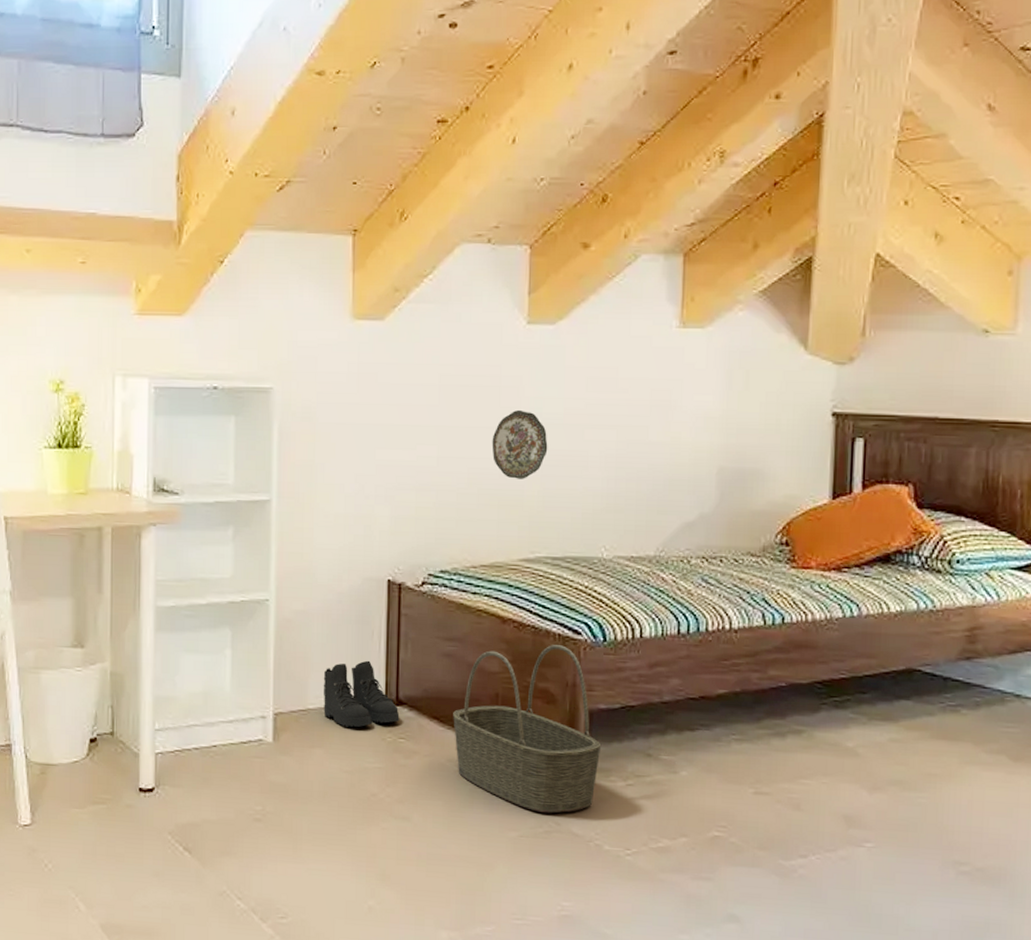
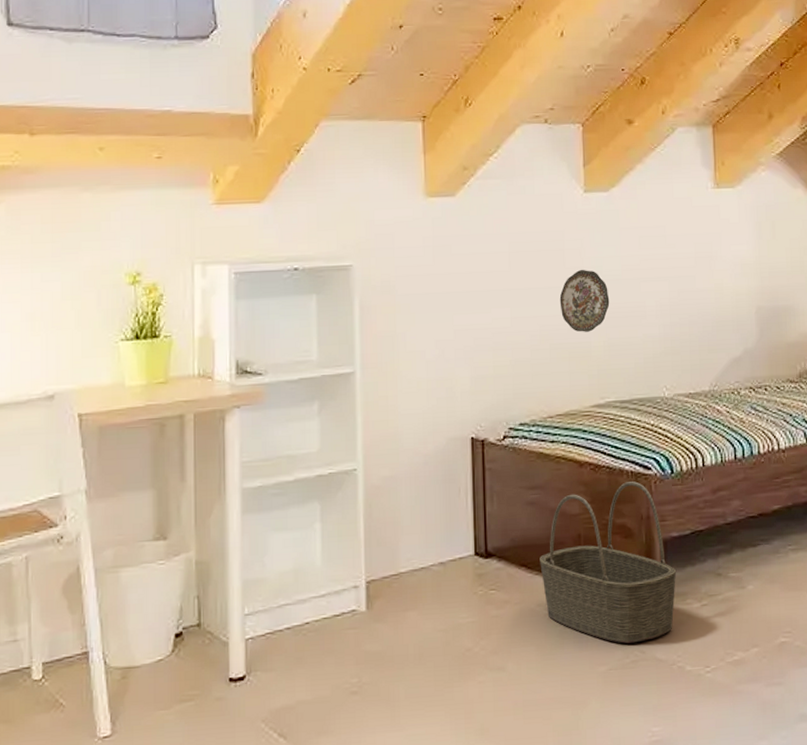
boots: present [323,660,400,728] -> none [413,517,490,586]

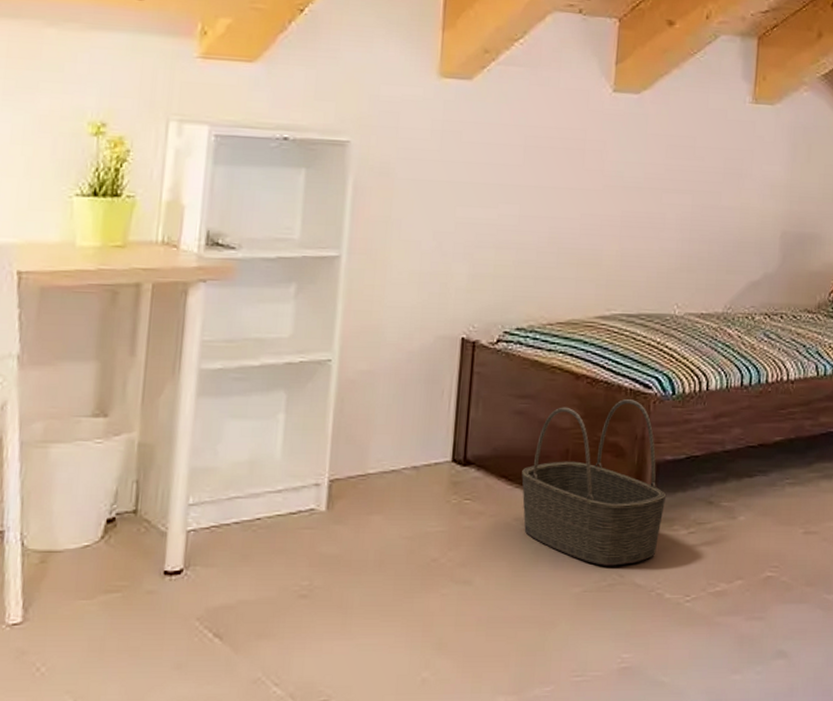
decorative plate: present [559,269,610,332] -> none [573,172,628,239]

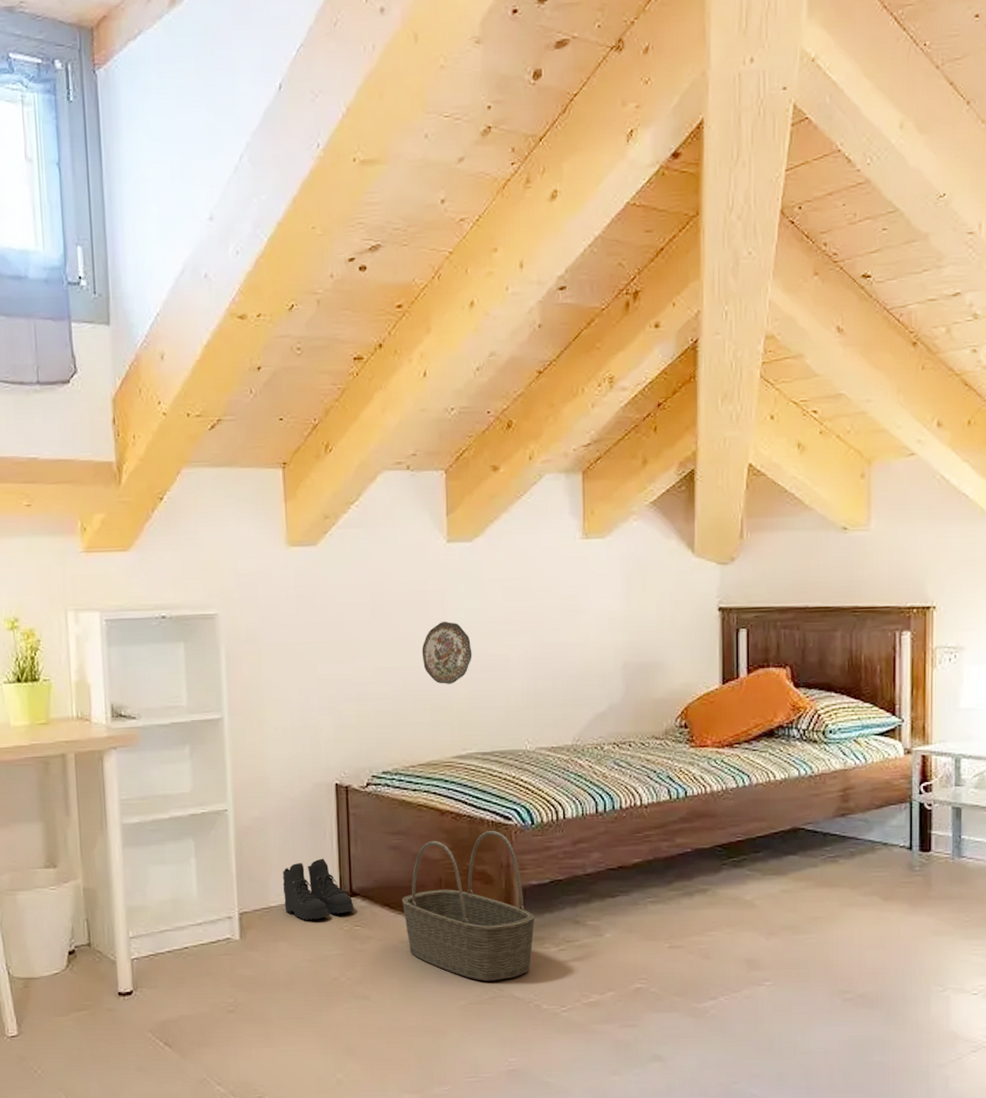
boots: none [385,420,467,491] -> present [282,858,354,920]
decorative plate: none [573,172,628,239] -> present [421,621,472,684]

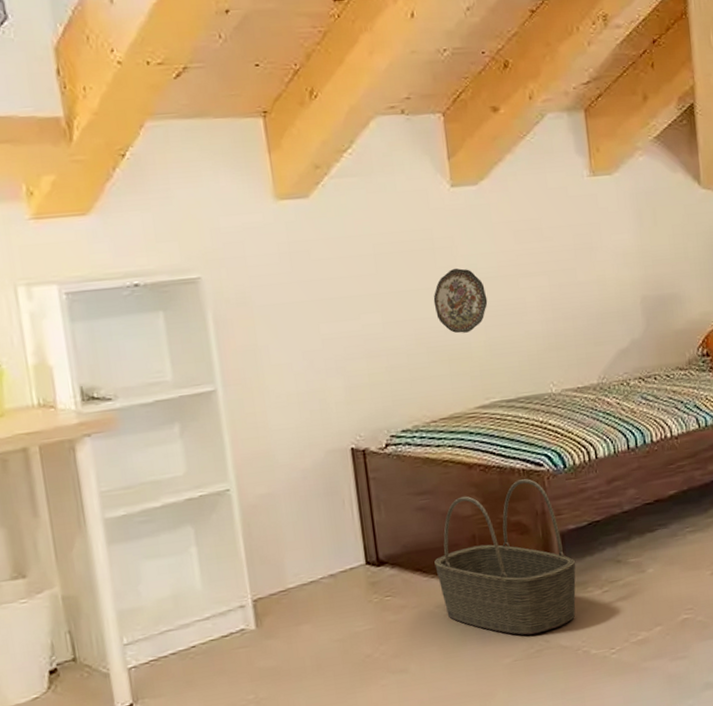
boots: present [282,858,354,920] -> none [299,529,383,598]

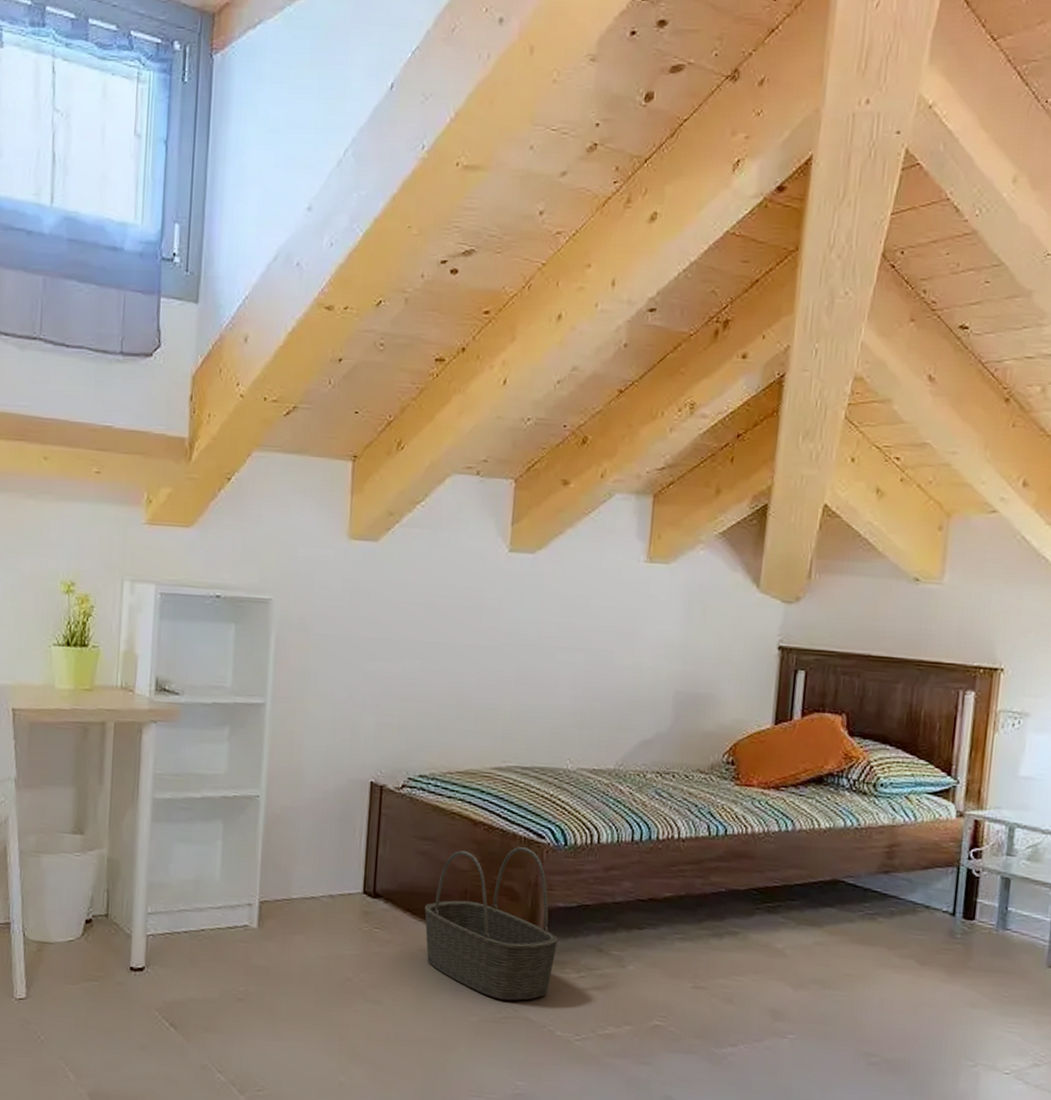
decorative plate: present [433,268,488,334] -> none [471,630,523,694]

